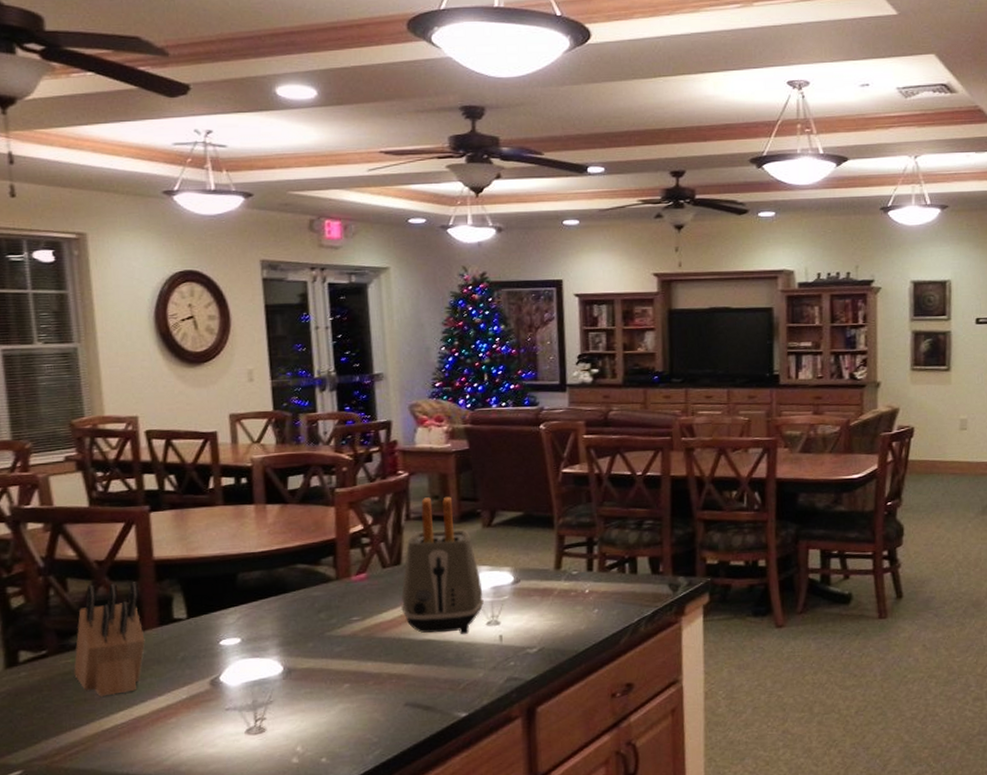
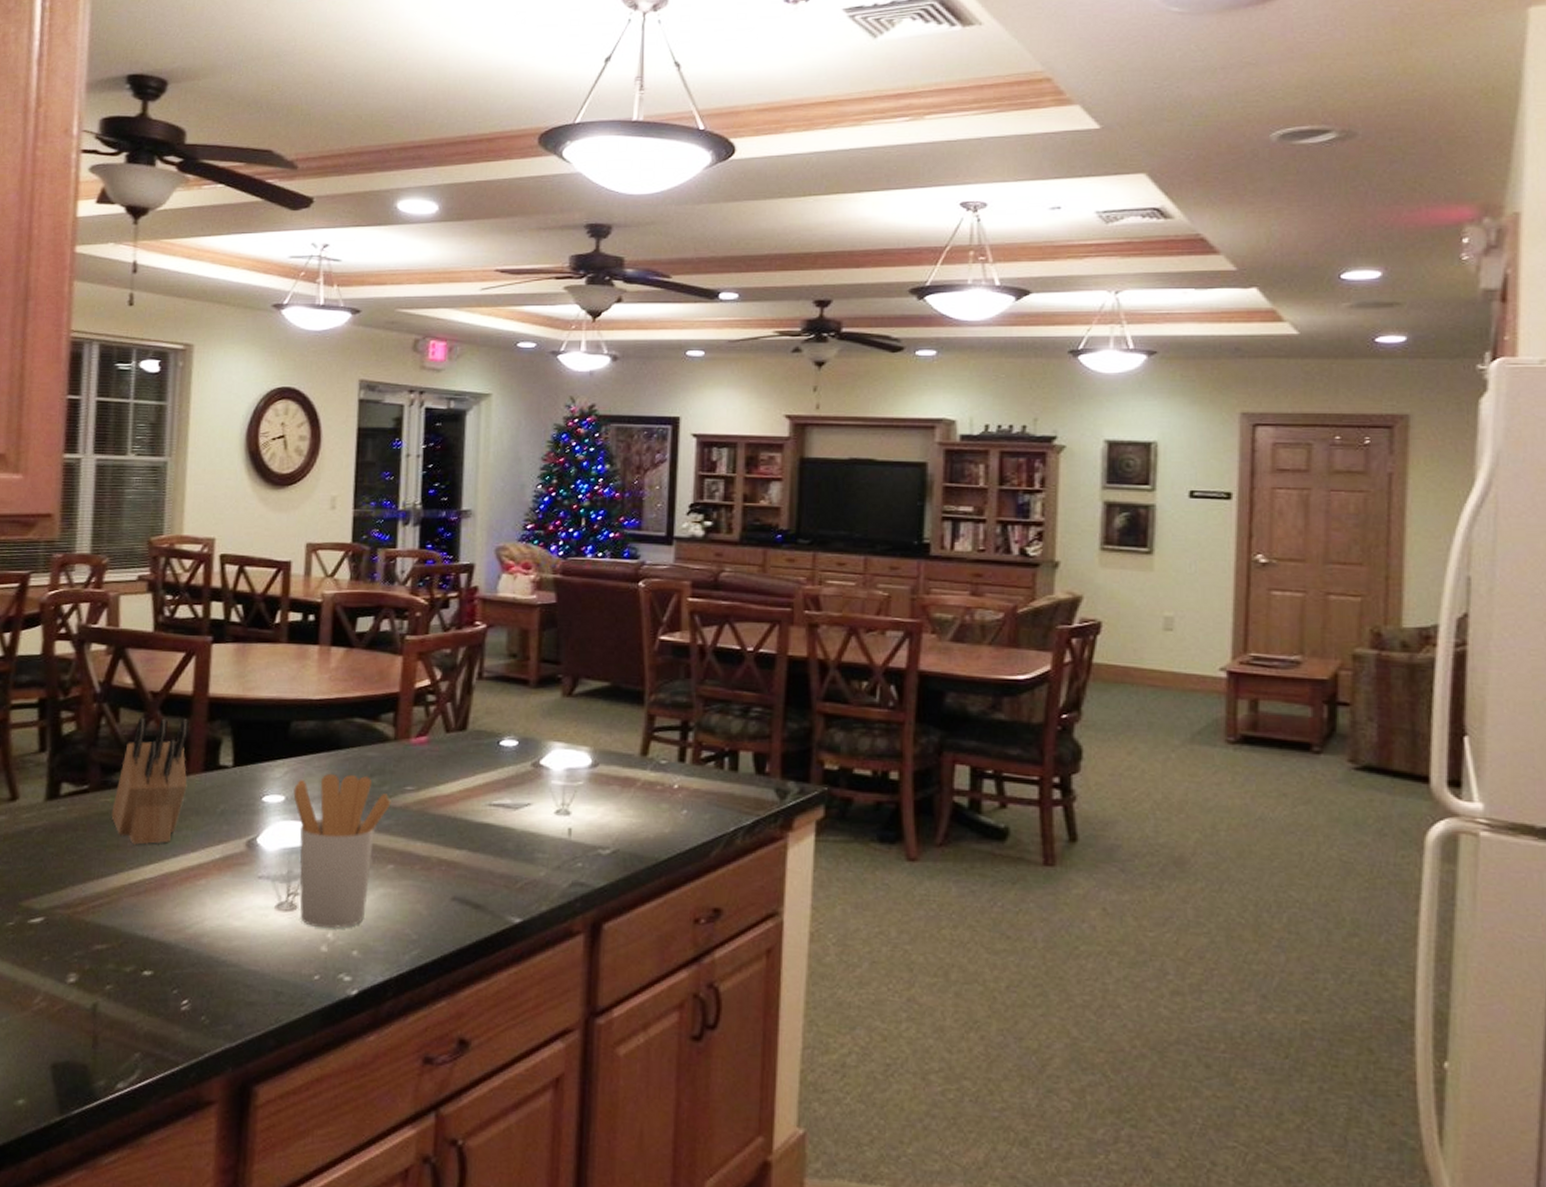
utensil holder: none [248,612,340,744] -> present [293,773,391,929]
toaster: present [400,496,484,635] -> none [460,655,555,823]

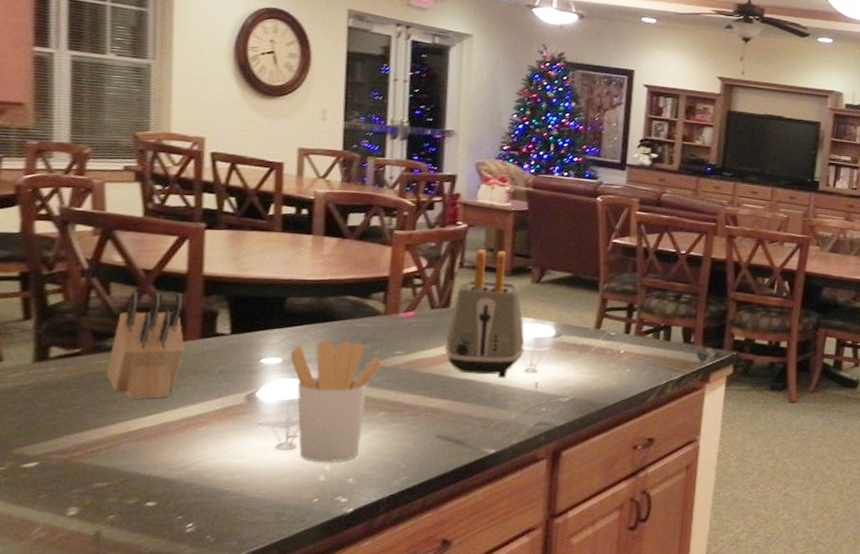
toaster: none [460,655,555,823] -> present [443,249,524,379]

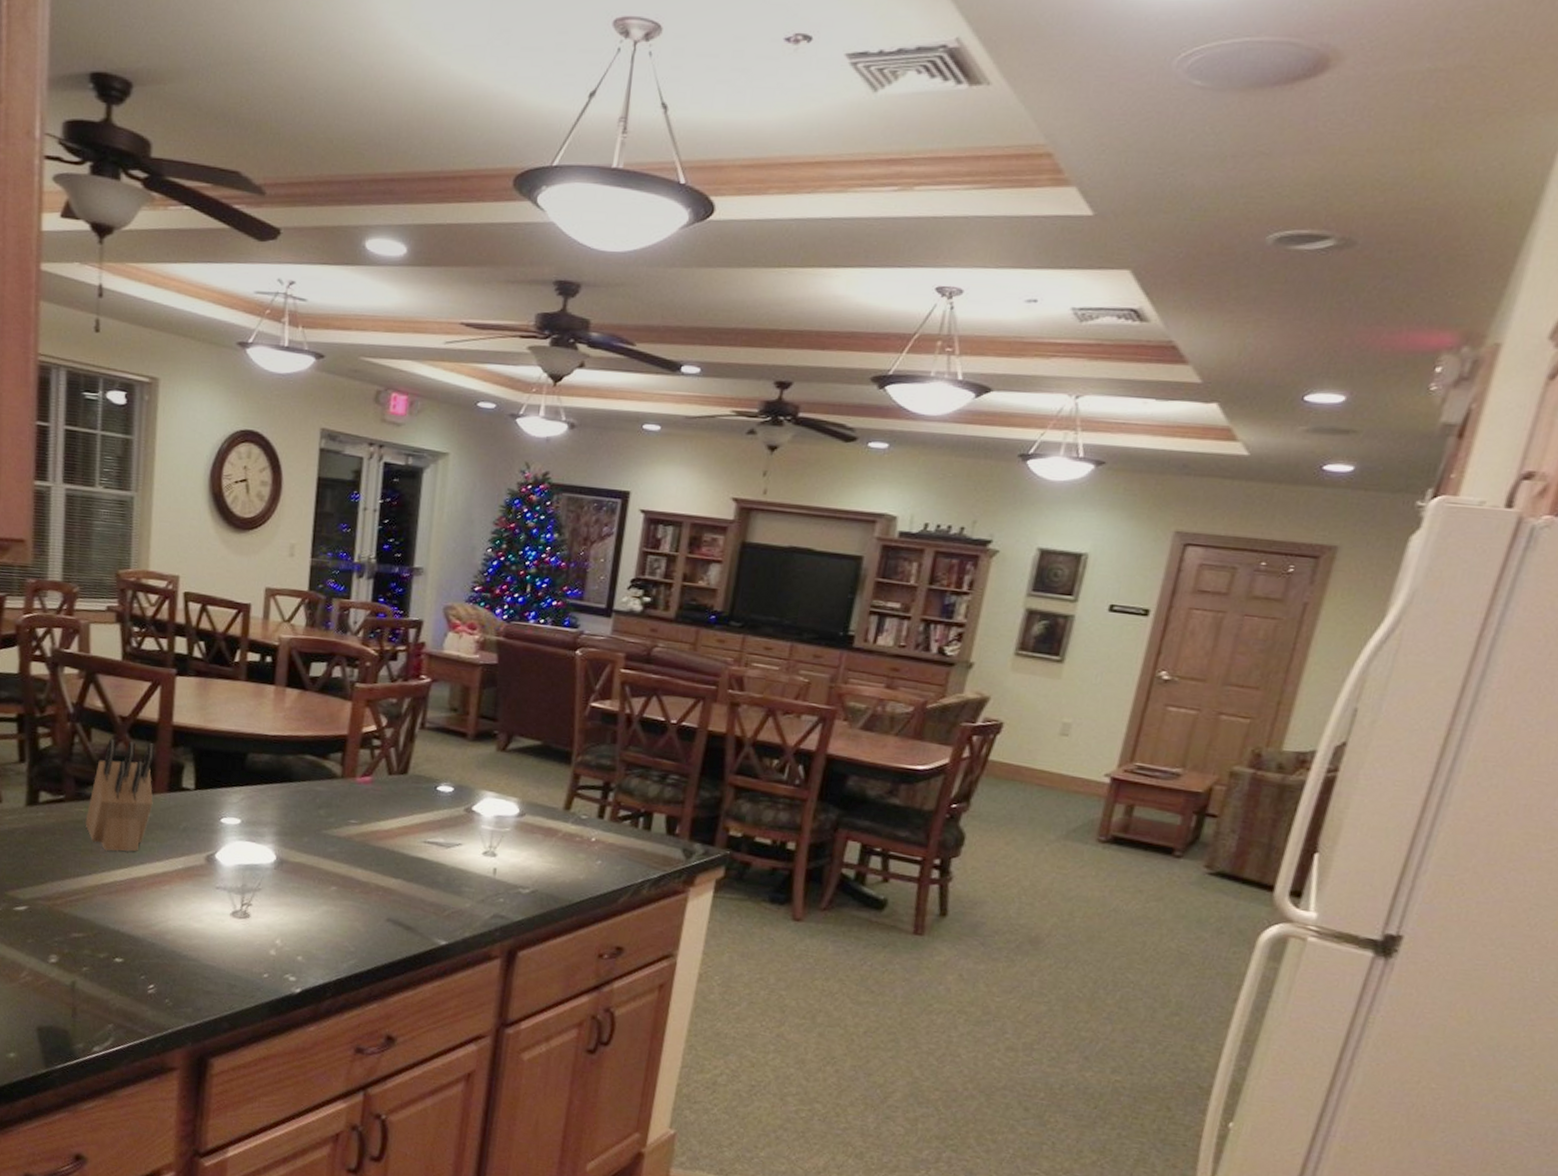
utensil holder: present [290,340,382,463] -> none [248,802,336,937]
toaster: present [443,249,524,379] -> none [399,708,485,861]

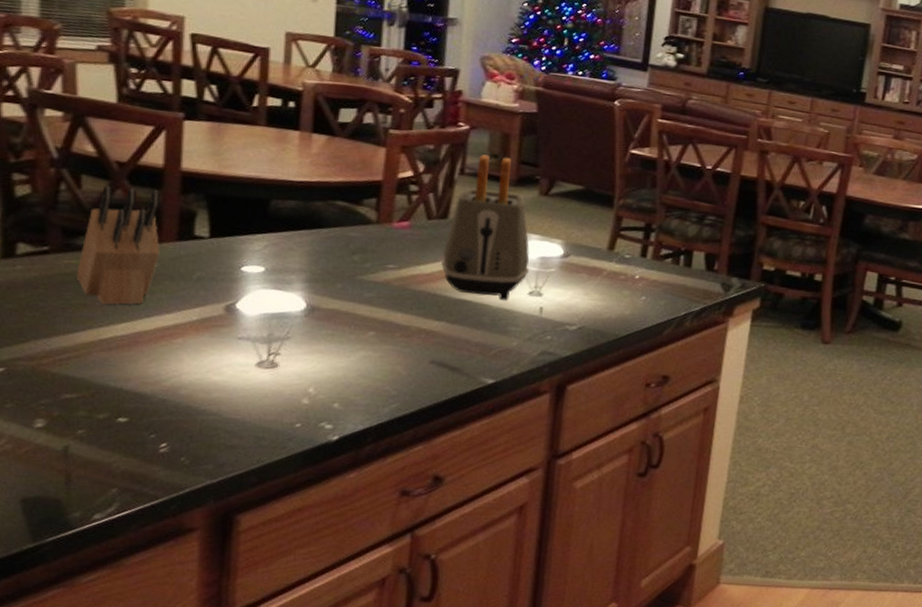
toaster: none [399,708,485,861] -> present [440,154,529,301]

